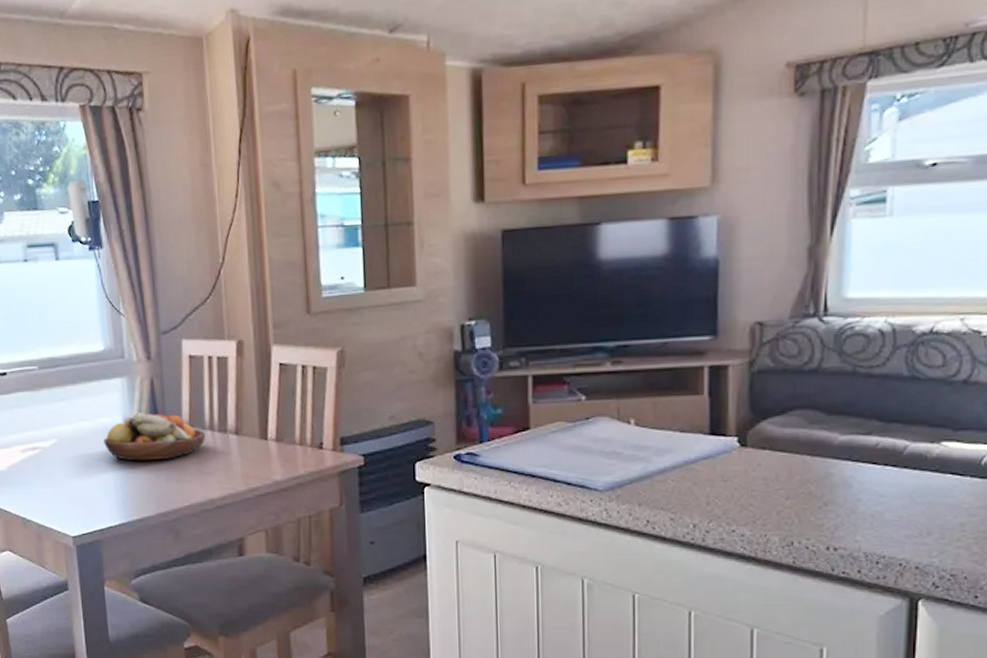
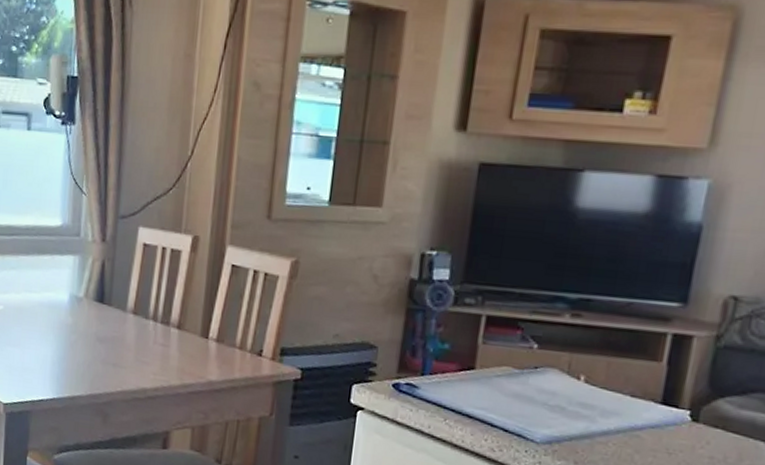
fruit bowl: present [104,413,205,462] -> none [47,292,148,343]

